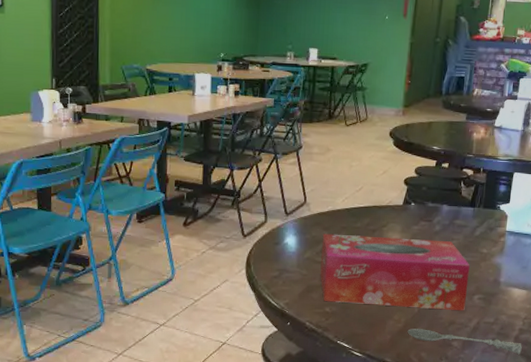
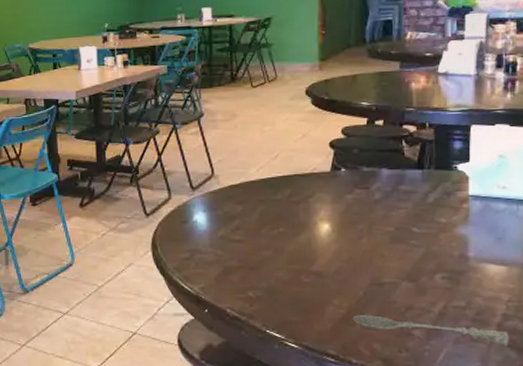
tissue box: present [320,233,470,311] -> none [236,208,426,294]

